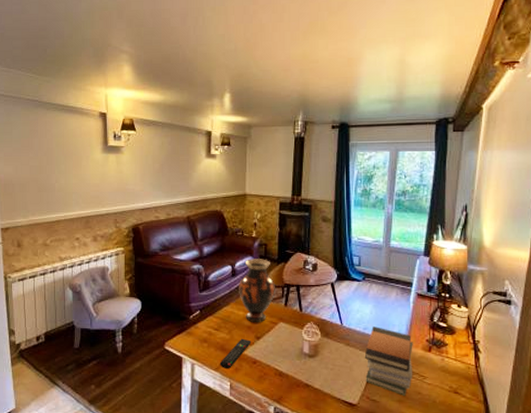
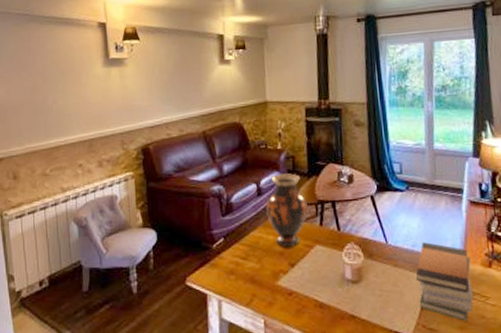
remote control: present [219,338,252,368] -> none [250,266,285,303]

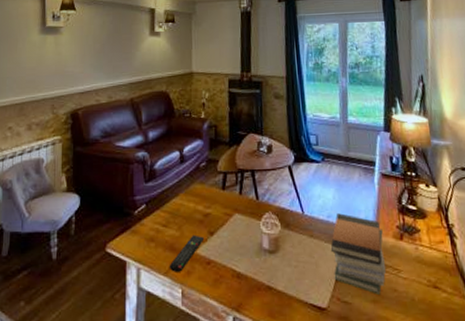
remote control: none [250,266,285,303] -> present [169,235,205,272]
vase: present [266,173,308,248] -> none [188,142,228,216]

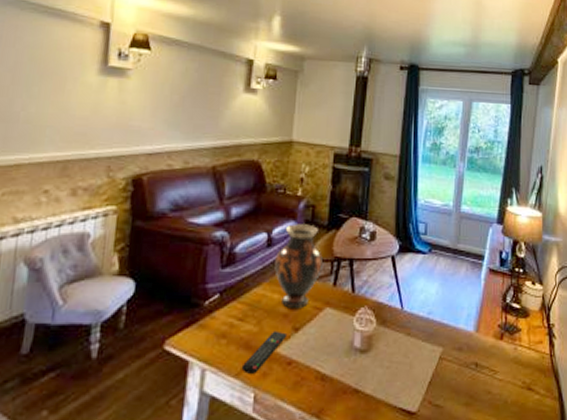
vase: none [188,142,228,216] -> present [275,224,323,310]
book stack: present [330,213,386,295] -> none [427,310,484,397]

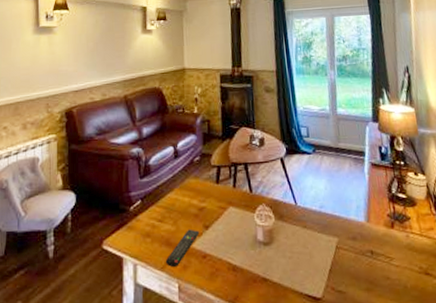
vase: present [275,224,323,310] -> none [182,136,222,210]

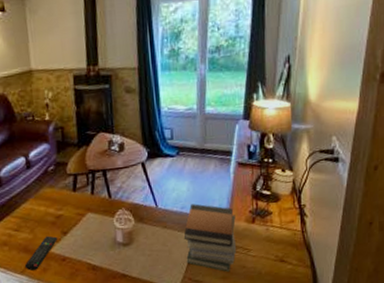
book stack: none [324,203,378,283] -> present [183,203,236,272]

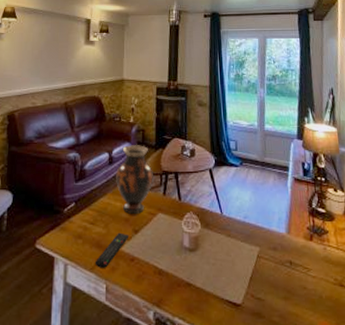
vase: none [35,144,79,218] -> present [116,145,153,215]
book stack: present [183,203,236,272] -> none [246,214,296,292]

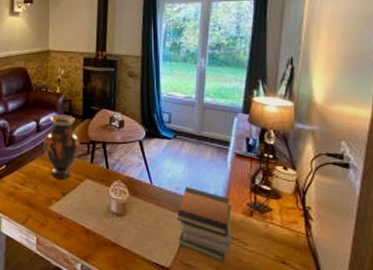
remote control: present [95,232,129,268] -> none [25,194,58,223]
book stack: none [246,214,296,292] -> present [176,187,232,262]

